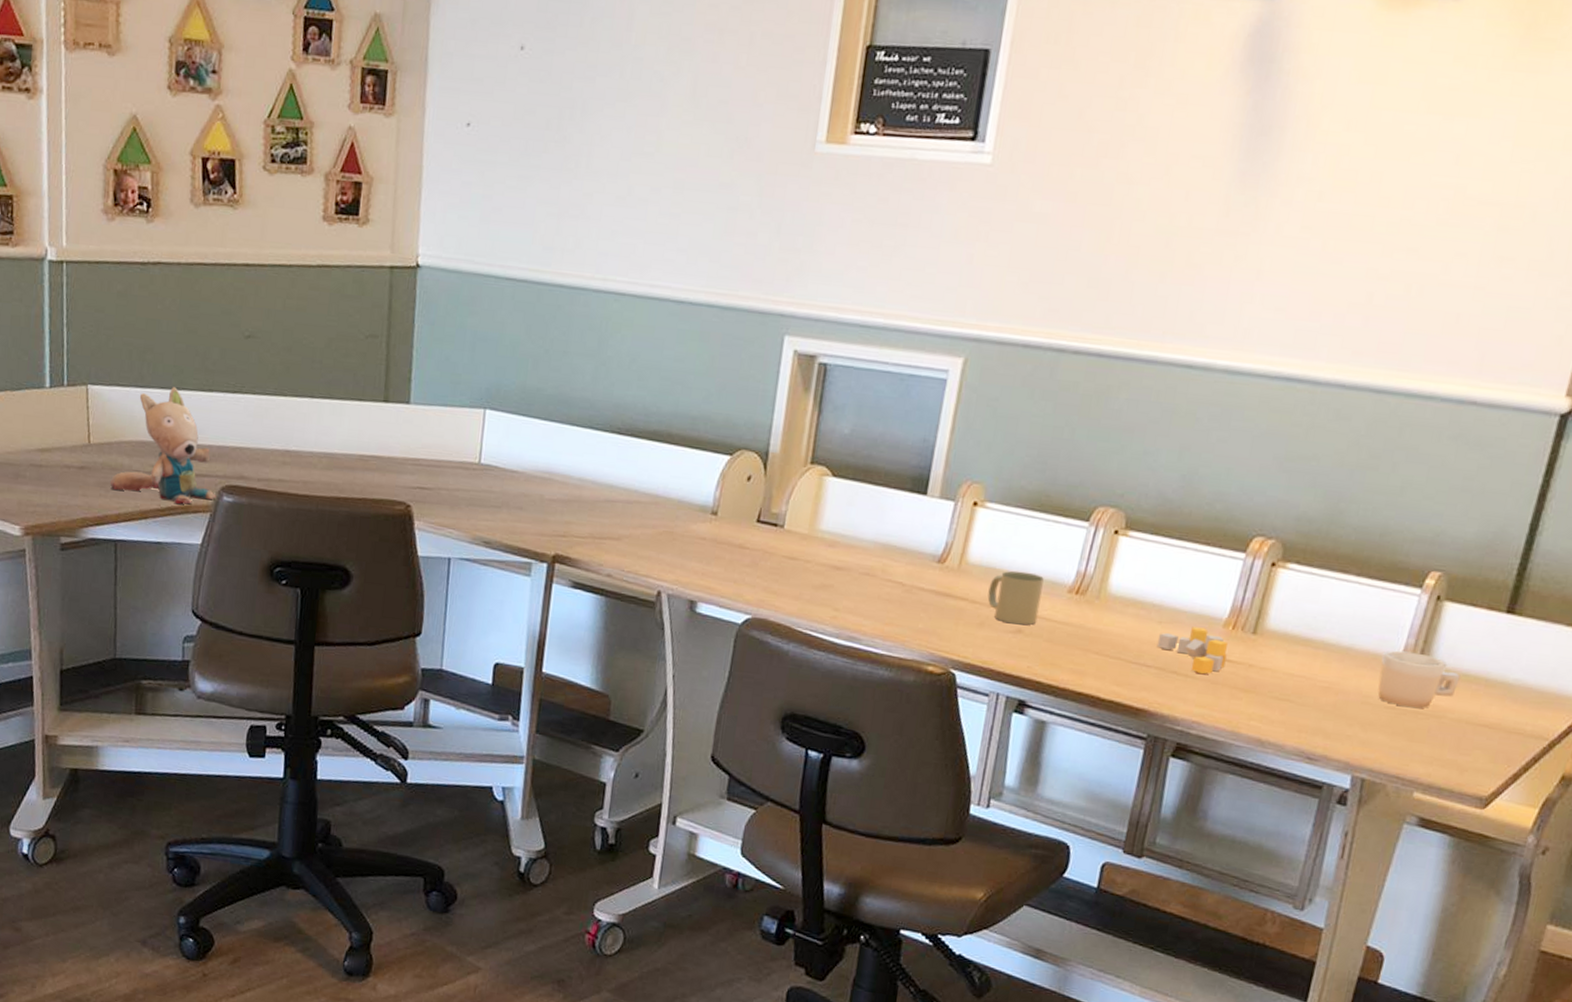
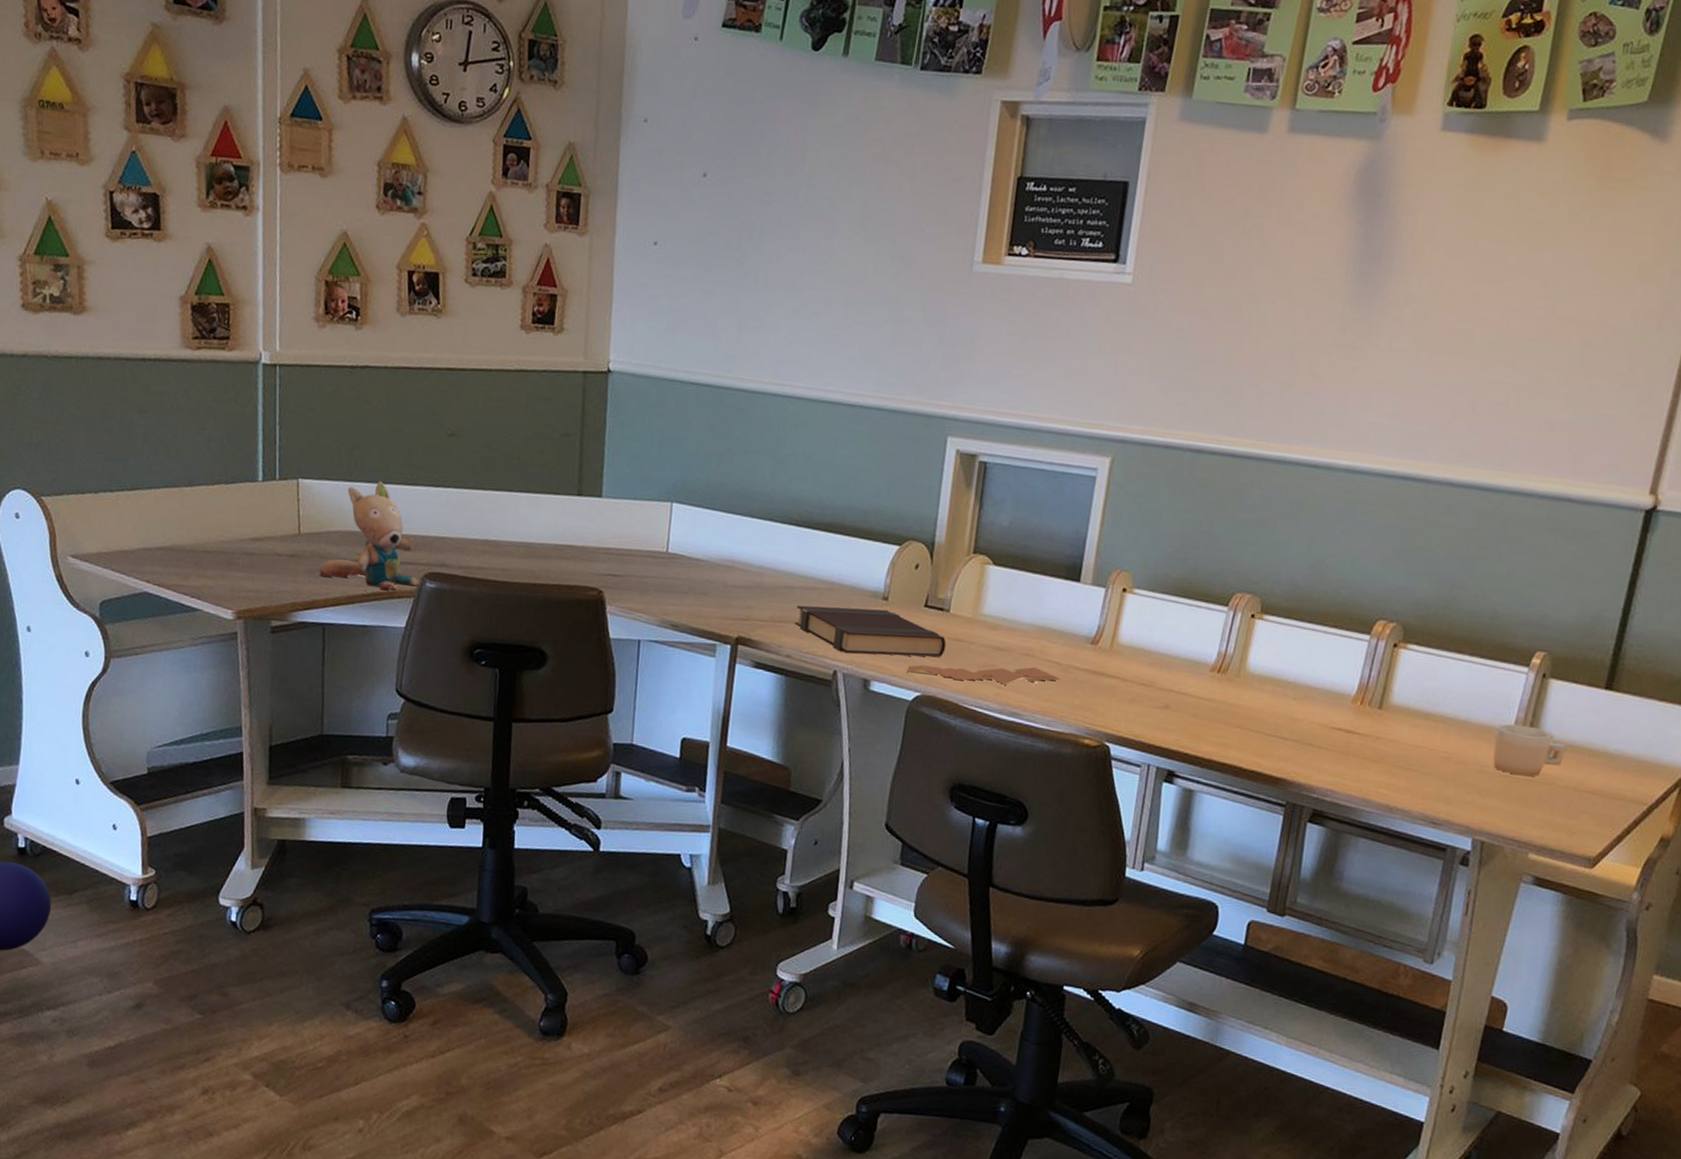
book: none [616,520,780,577] -> present [794,605,947,657]
papers: none [736,585,903,607] -> present [907,665,1060,685]
cup: present [987,570,1044,625] -> none [1137,651,1188,701]
toy blocks: present [1156,626,1229,675] -> none [1292,702,1357,746]

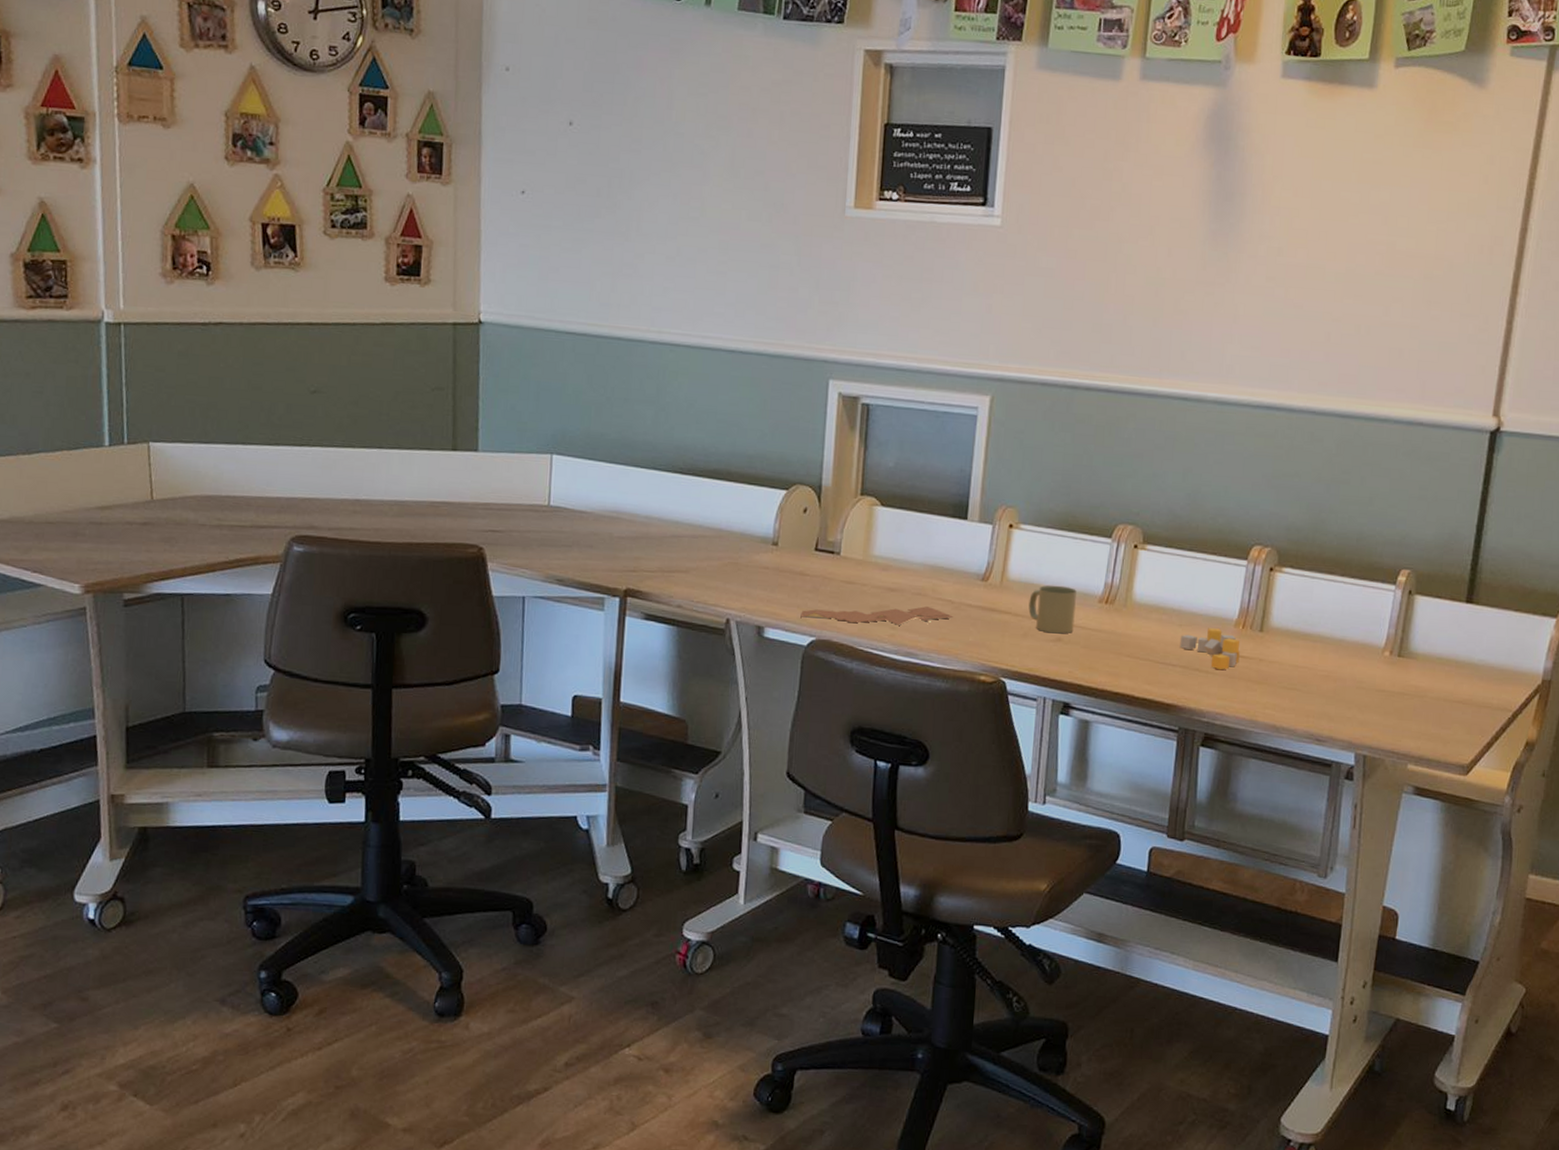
toy animal: present [318,481,420,590] -> none [174,442,286,556]
book: present [794,605,947,657] -> none [684,554,839,602]
cup: none [1137,651,1188,701] -> present [1028,585,1076,634]
toy blocks: none [1292,702,1357,746] -> present [1179,628,1241,670]
cup: present [1493,723,1567,777] -> none [1368,640,1435,690]

